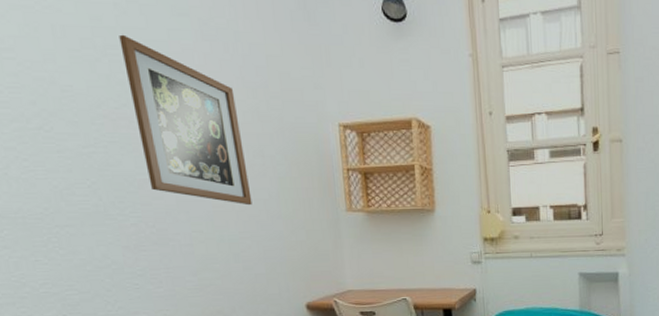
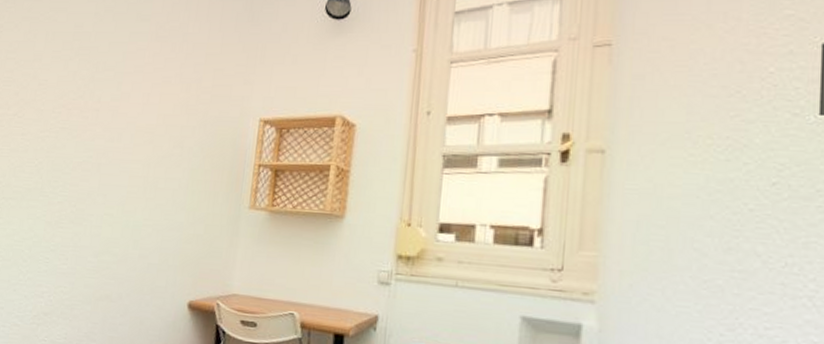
wall art: present [119,34,252,206] -> none [81,38,171,194]

